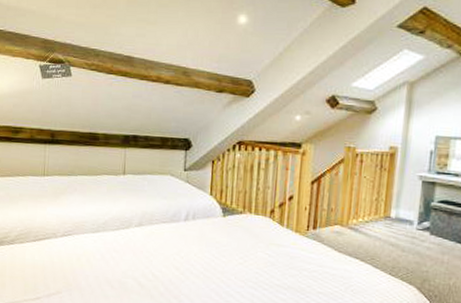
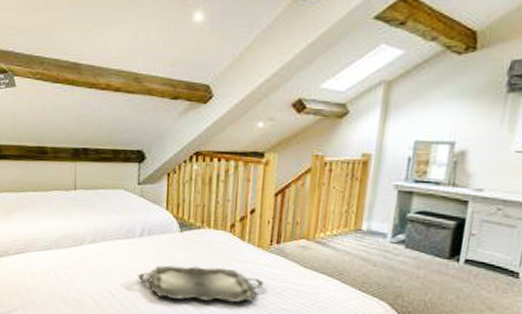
serving tray: none [182,248,301,287] -> present [138,265,264,303]

